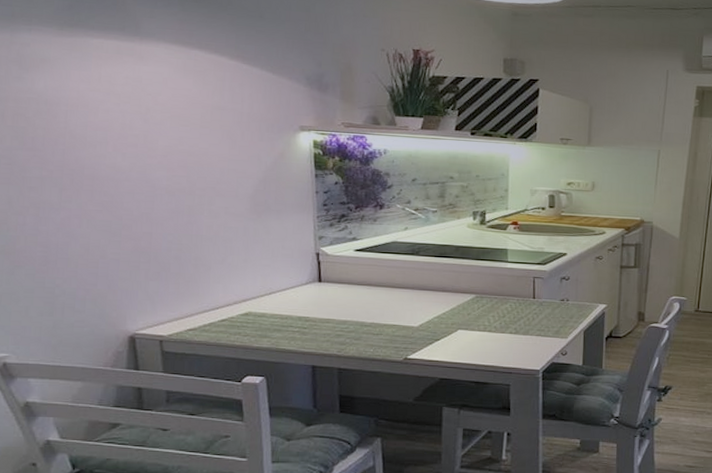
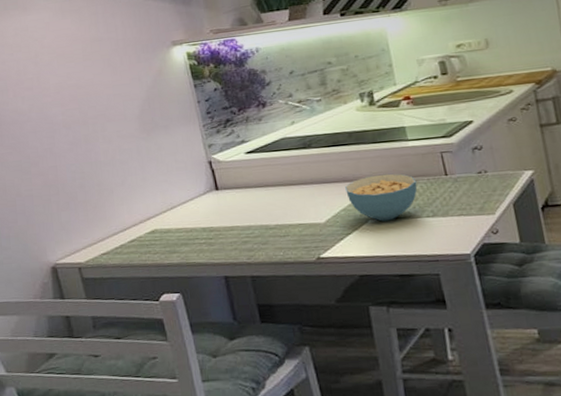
cereal bowl: none [443,289,507,333] -> present [345,173,417,222]

